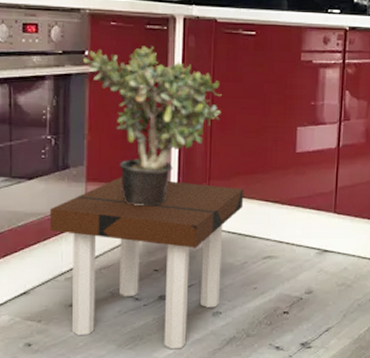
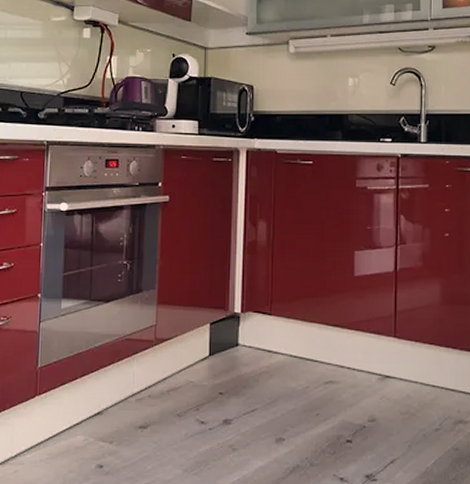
side table: present [50,177,244,349] -> none [124,300,304,477]
potted plant: present [82,46,222,207] -> none [156,177,282,329]

